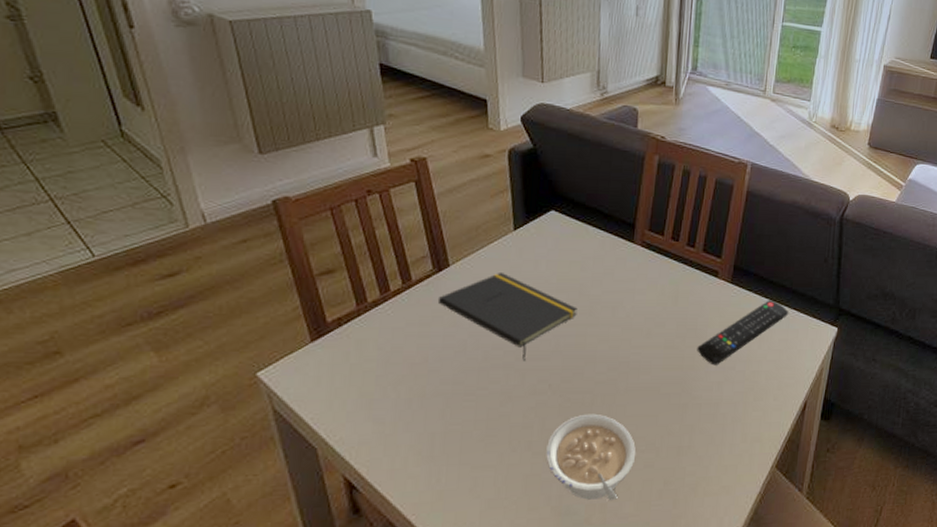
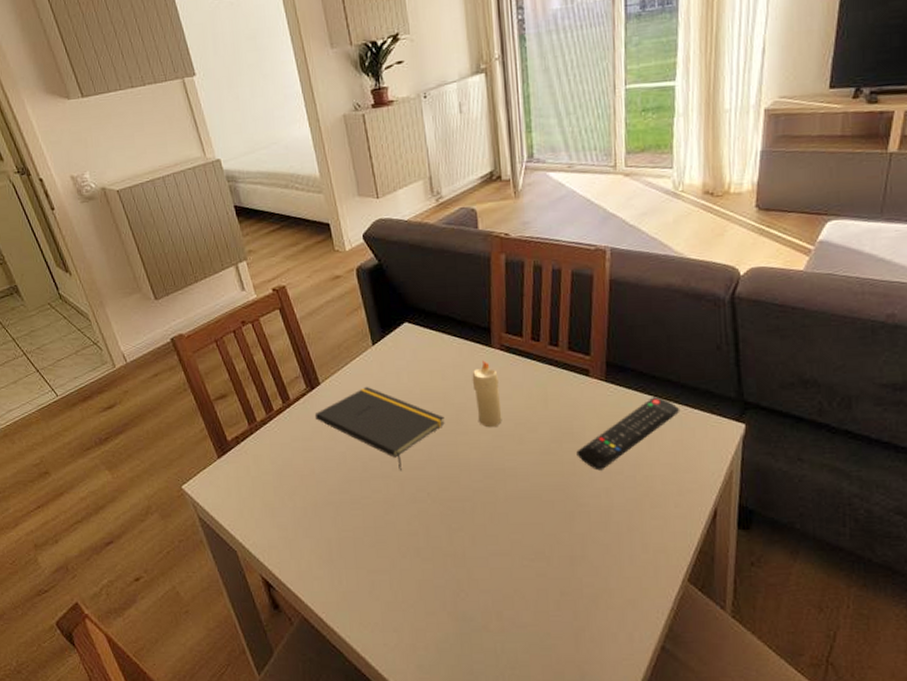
legume: present [546,413,636,501] -> none [434,521,525,609]
candle: none [610,255,636,321] -> present [472,360,502,428]

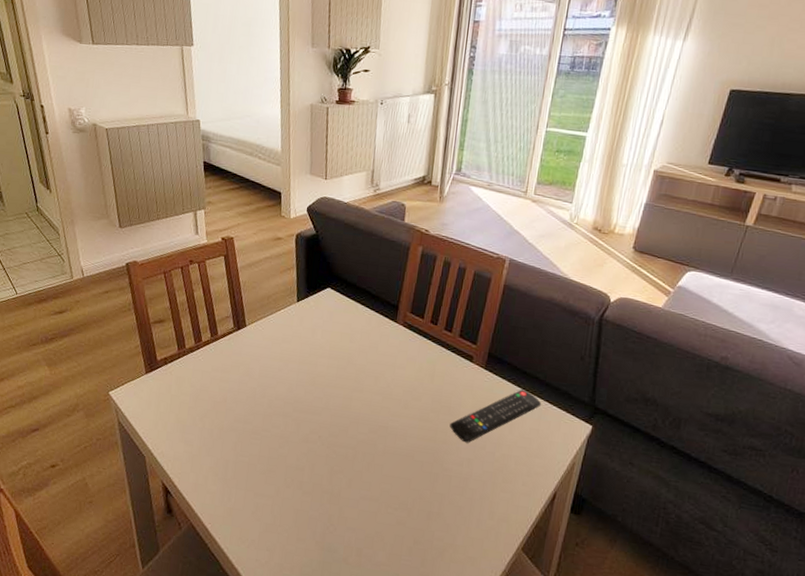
notepad: present [314,387,445,471] -> none [236,336,346,413]
candle: present [472,360,502,428] -> none [374,332,397,391]

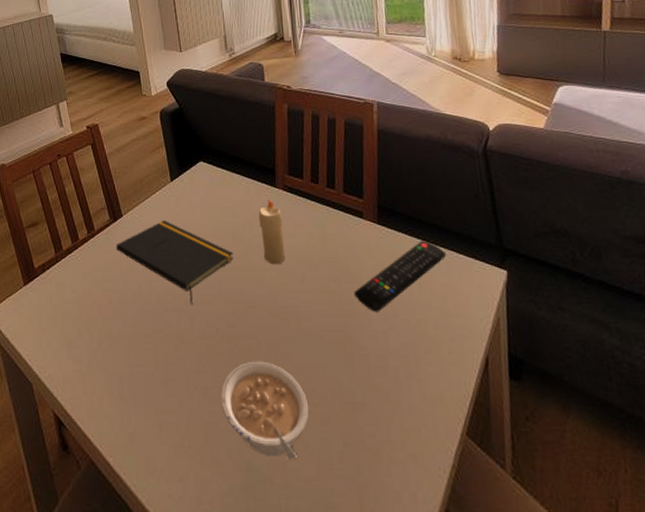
notepad: none [236,336,346,413] -> present [115,221,233,305]
legume: none [313,467,390,548] -> present [221,361,309,460]
candle: none [374,332,397,391] -> present [258,199,286,265]

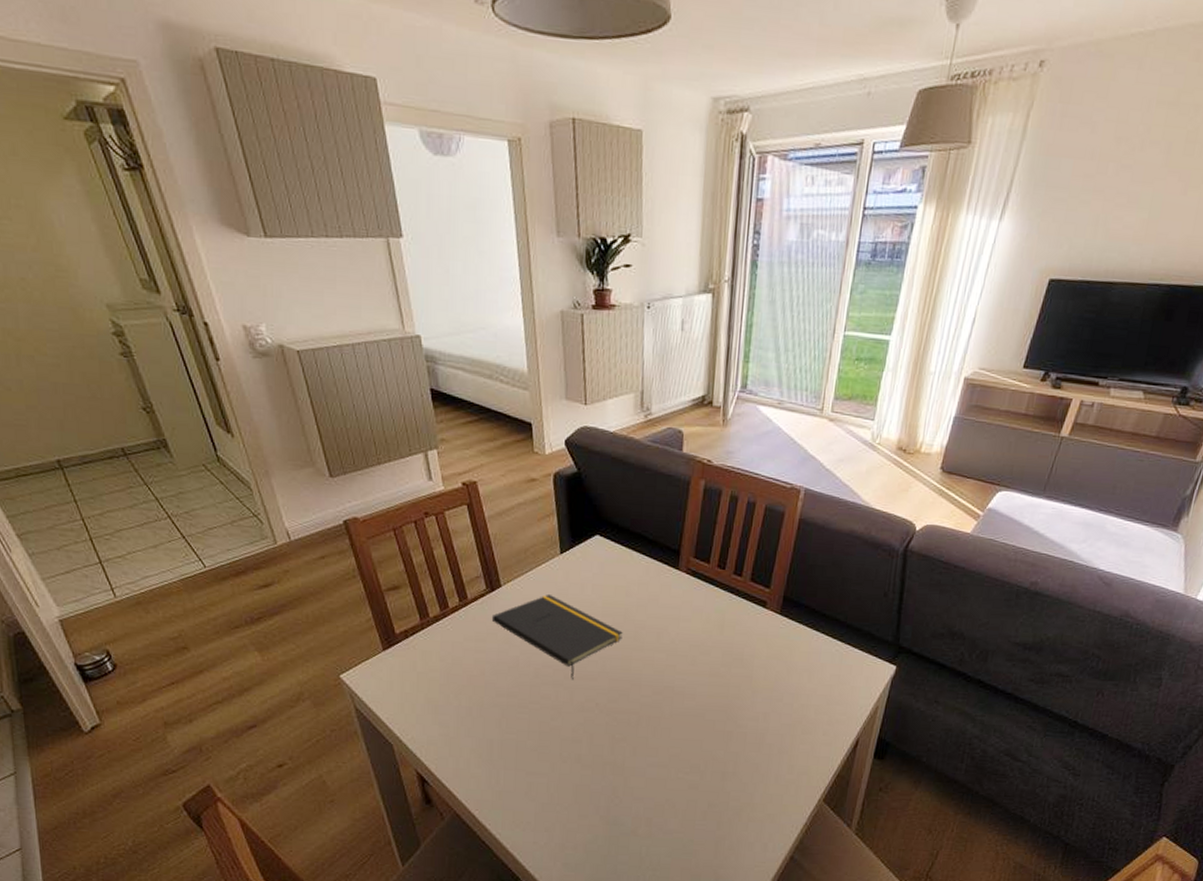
legume: present [221,361,309,460] -> none [594,733,680,817]
candle: present [258,199,286,265] -> none [654,581,681,647]
remote control: present [354,241,447,312] -> none [743,633,843,696]

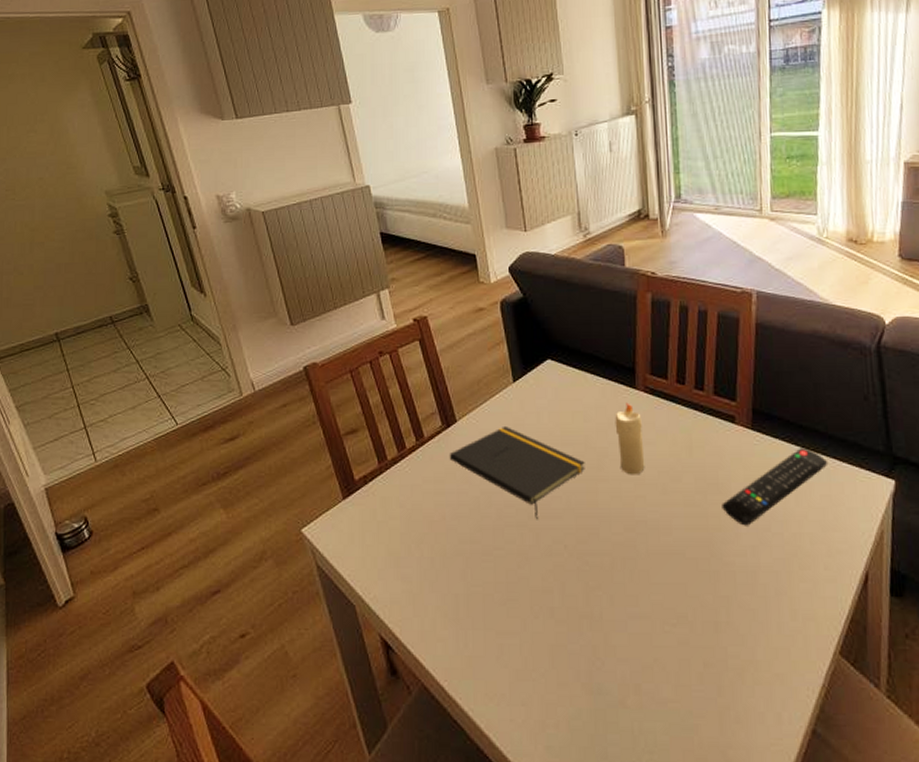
candle: none [654,581,681,647] -> present [614,402,645,475]
remote control: none [743,633,843,696] -> present [722,448,829,526]

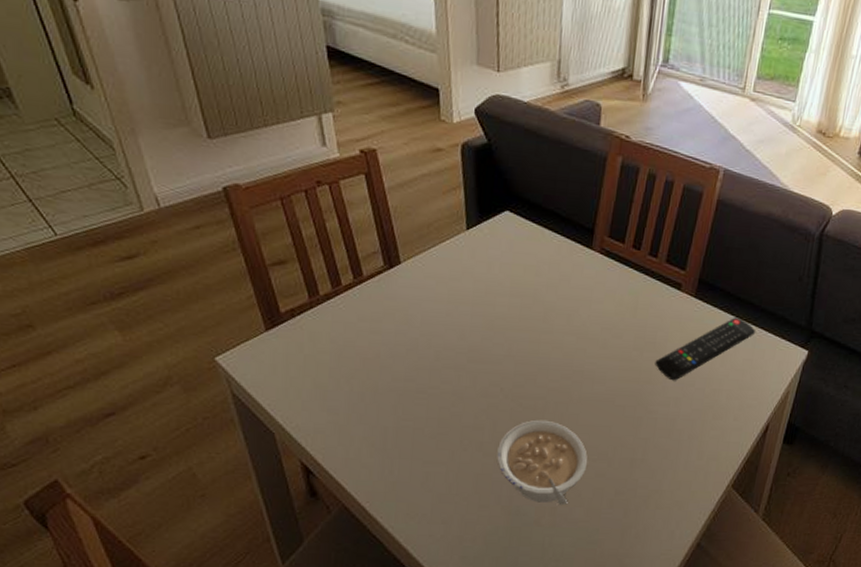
notepad: present [449,427,585,520] -> none [389,273,531,364]
legume: none [569,579,666,682] -> present [497,420,587,506]
candle: present [614,402,645,475] -> none [565,261,594,330]

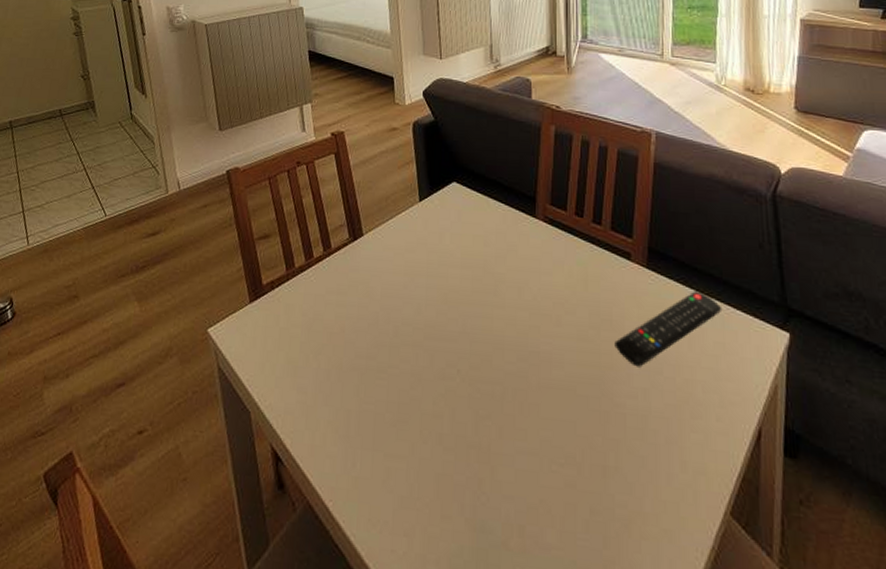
legume: present [497,420,587,506] -> none [457,409,553,524]

